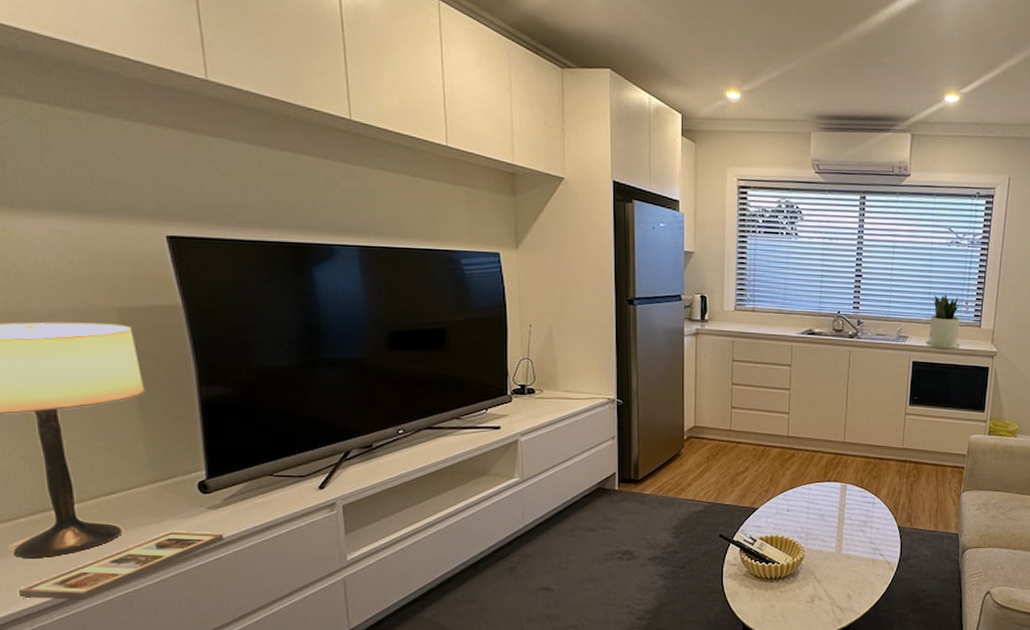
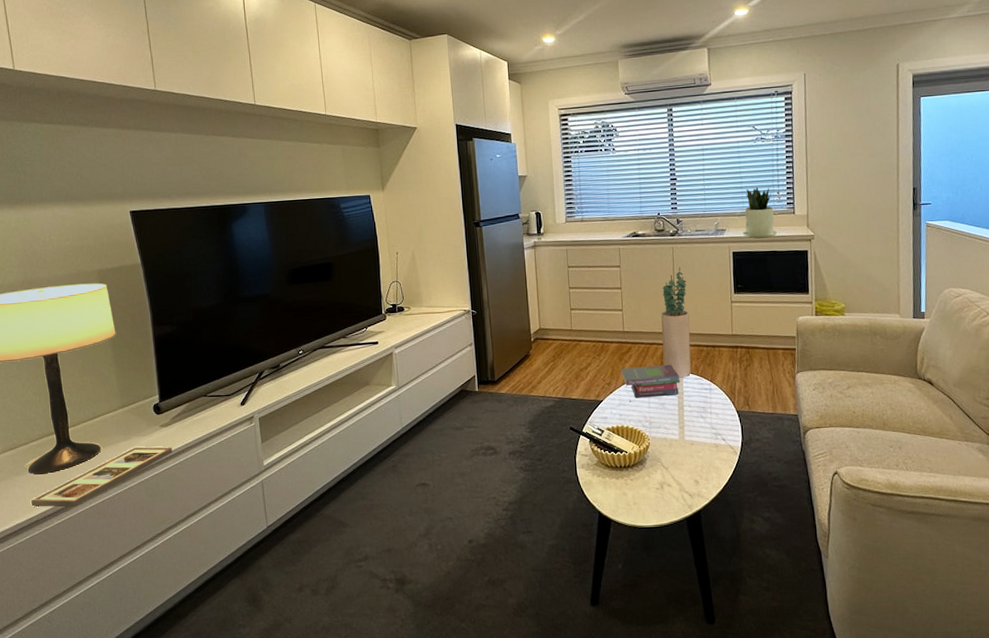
books: none [780,474,843,508] -> present [620,364,680,398]
vase: none [827,372,861,490] -> present [661,267,692,378]

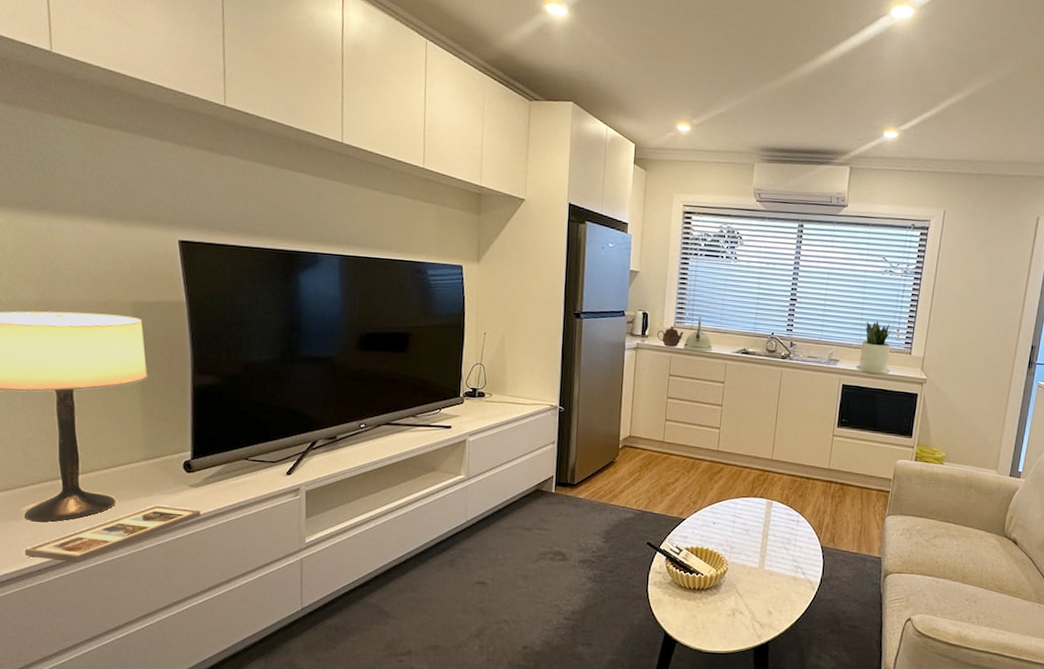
teapot: none [551,220,576,241] -> present [657,325,684,347]
kettle: none [577,208,605,242] -> present [683,316,713,352]
books: present [620,364,680,398] -> none [708,488,769,523]
vase: present [661,267,692,378] -> none [754,392,791,506]

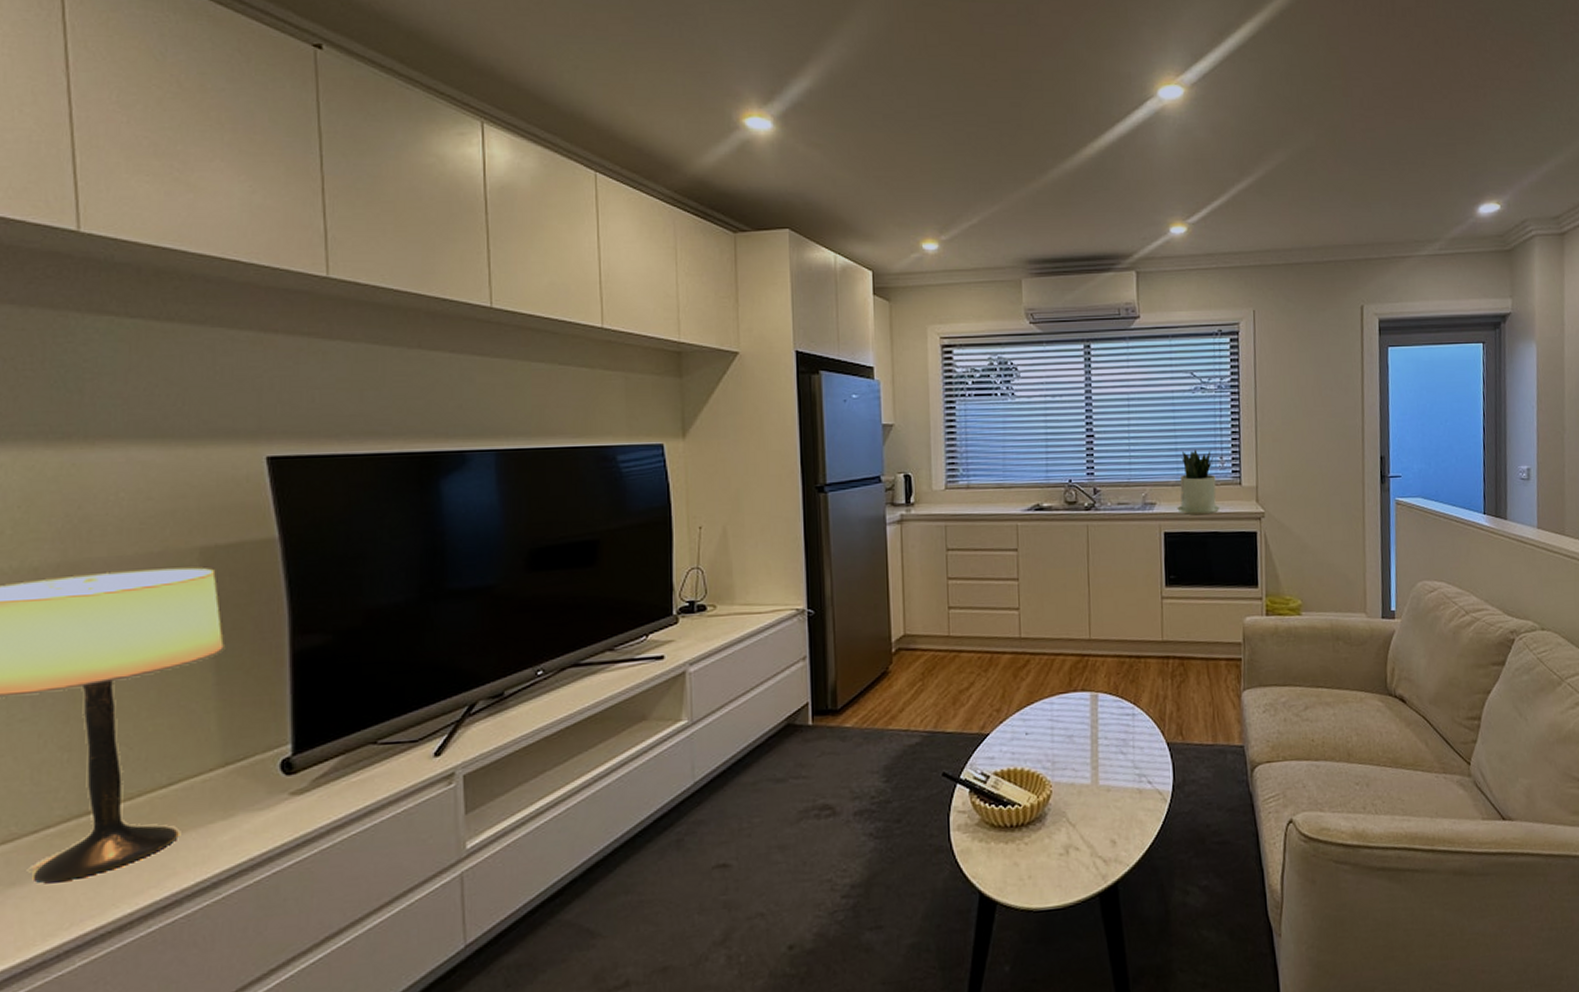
photo frame: present [24,505,201,564] -> none [32,826,309,939]
teapot: present [657,325,684,347] -> none [925,487,959,514]
kettle: present [683,316,713,352] -> none [961,470,998,516]

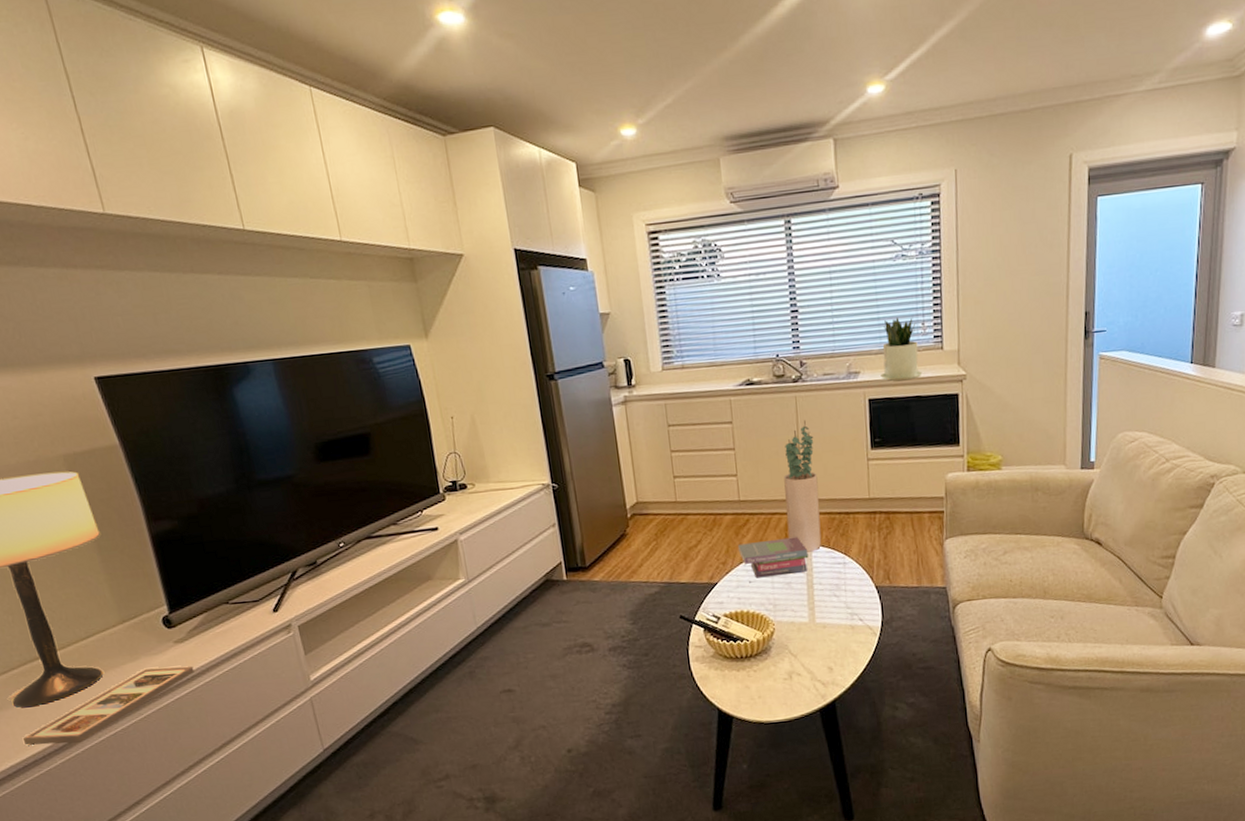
photo frame: none [32,826,309,939] -> present [22,666,195,746]
books: none [1015,682,1094,730] -> present [737,536,809,578]
vase: none [1070,551,1109,700] -> present [784,420,822,552]

